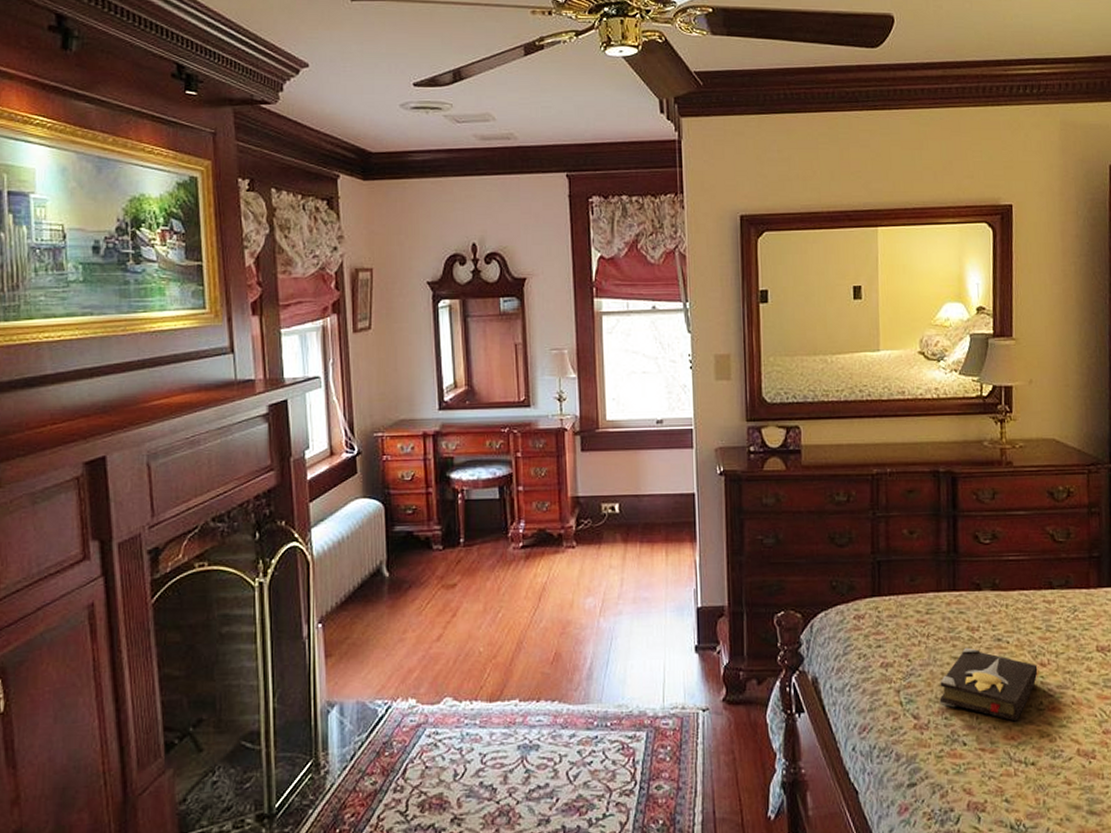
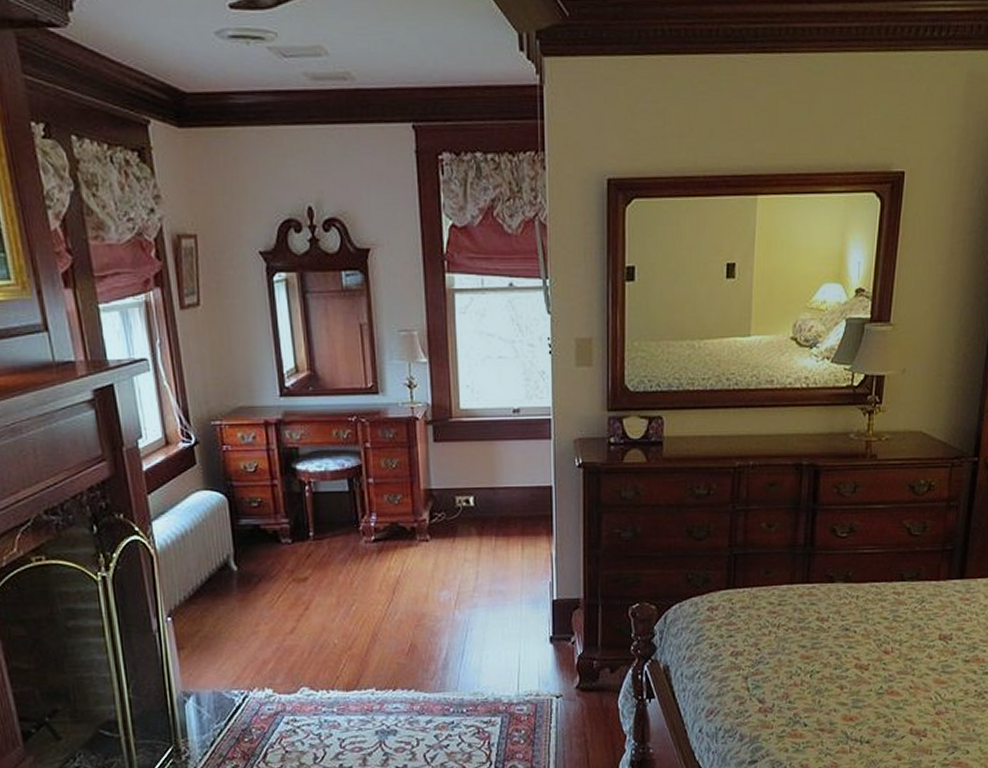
hardback book: present [939,647,1038,722] -> none [785,636,881,705]

